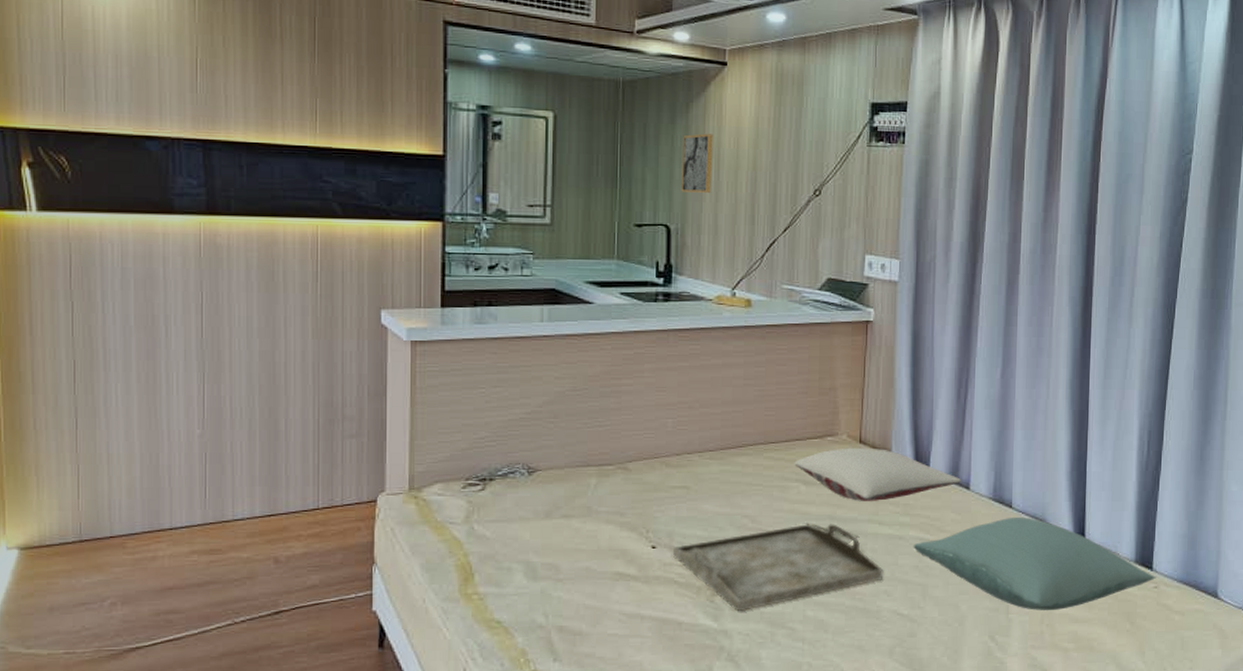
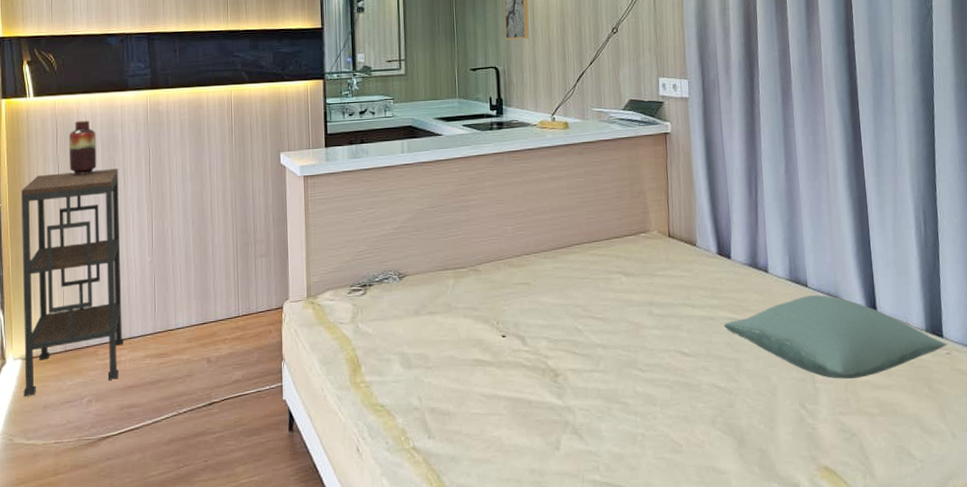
shelving unit: none [18,314,162,595] -> present [21,169,124,397]
vase: none [87,248,127,320] -> present [68,120,97,176]
serving tray: present [673,524,884,612] -> none [520,309,701,390]
pillow: present [794,447,962,501] -> none [615,241,761,288]

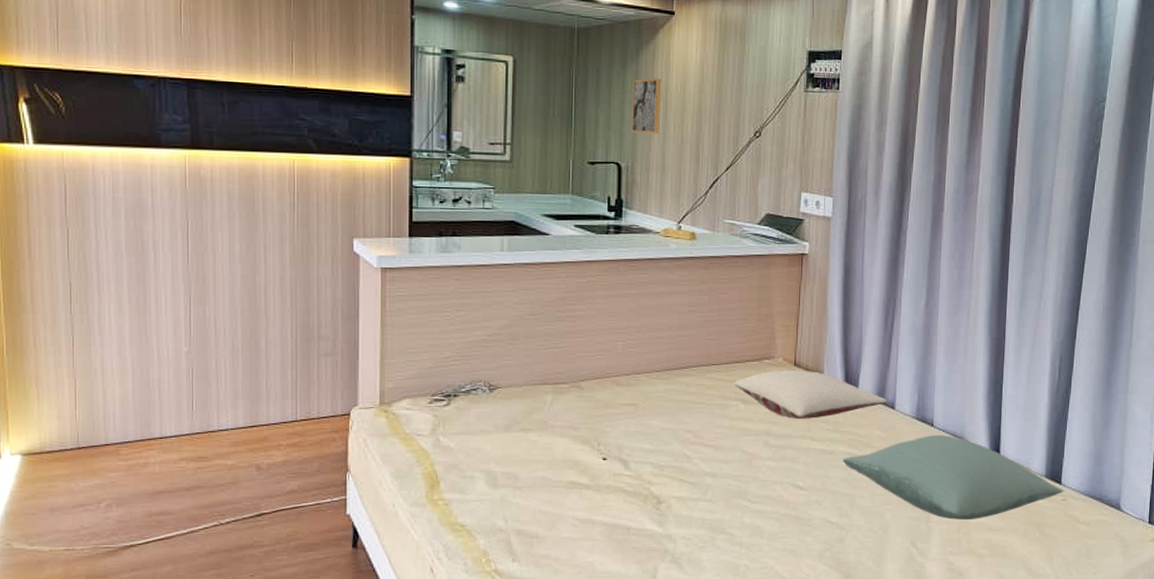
shelving unit: present [21,169,124,397] -> none [18,240,153,497]
vase: present [68,120,97,176] -> none [81,178,119,245]
pillow: none [615,241,761,288] -> present [734,370,888,419]

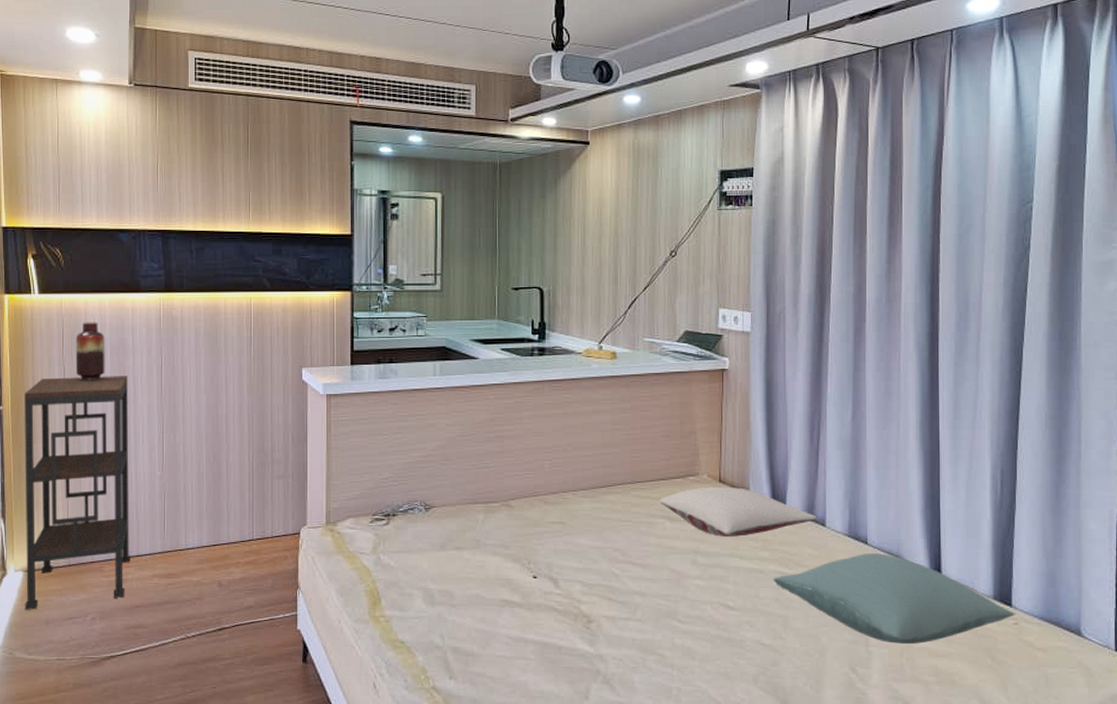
shelving unit: none [18,240,153,497] -> present [24,376,131,610]
vase: none [81,178,119,245] -> present [75,322,105,381]
wall art: present [631,78,662,133] -> none [551,205,579,258]

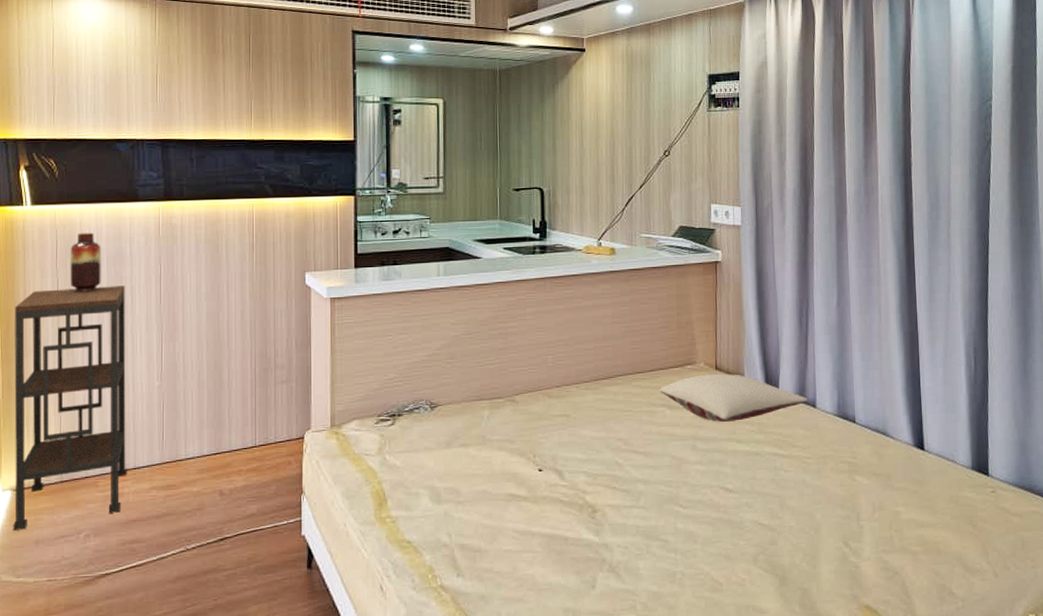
pillow: present [773,552,1016,644] -> none [769,430,993,517]

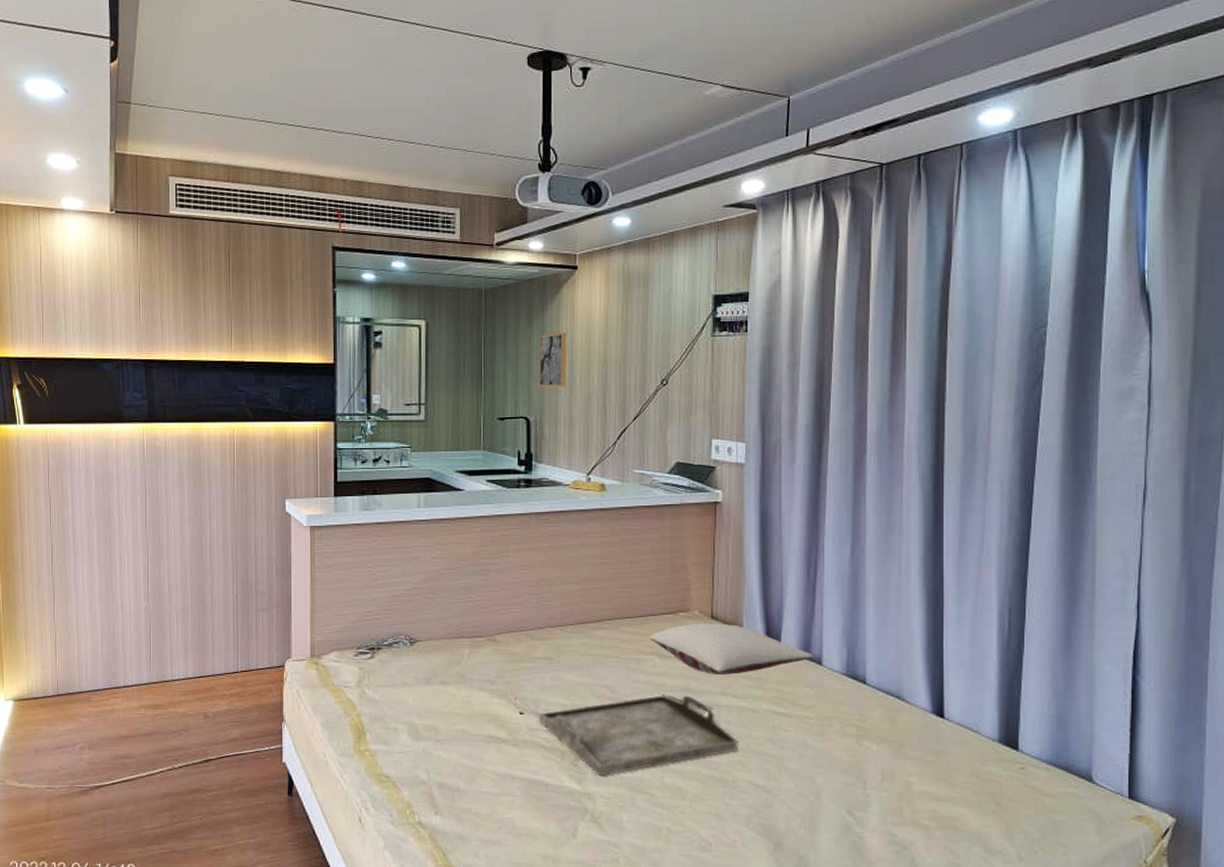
shelving unit: present [13,286,127,531] -> none [12,507,118,739]
vase: present [70,232,101,292] -> none [61,452,90,511]
wall art: none [551,109,577,159] -> present [538,332,567,387]
serving tray: none [557,443,744,527] -> present [539,695,738,776]

